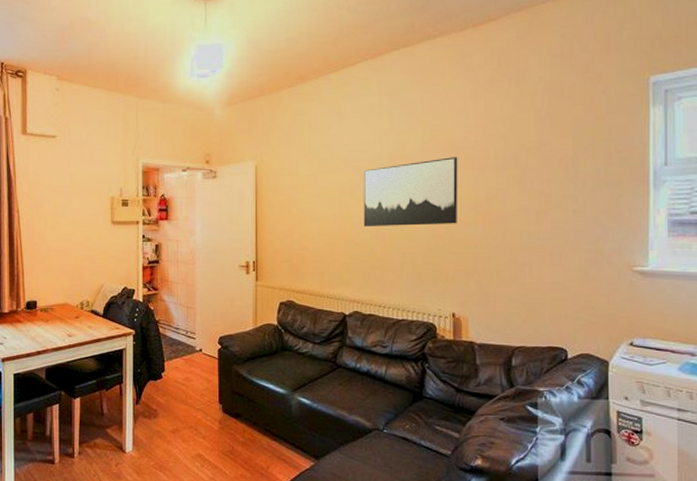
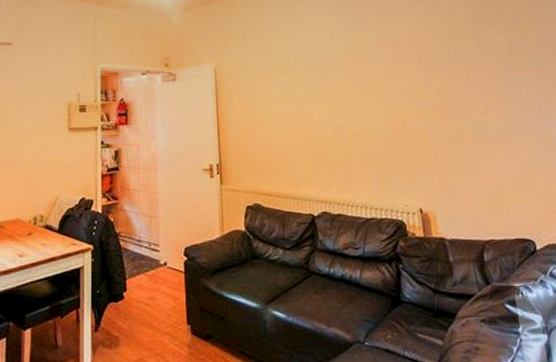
wall art: present [363,157,458,226] -> none [319,54,413,124]

